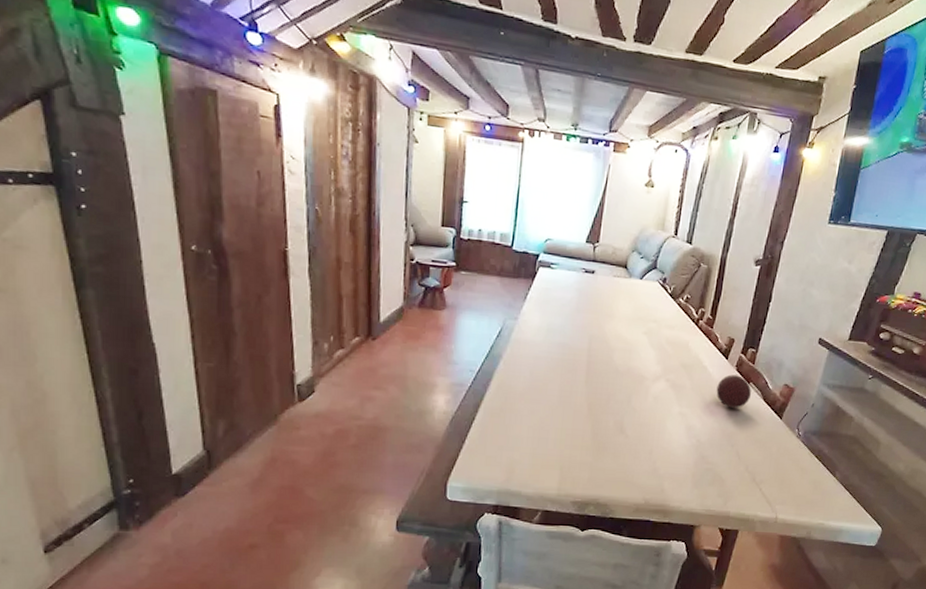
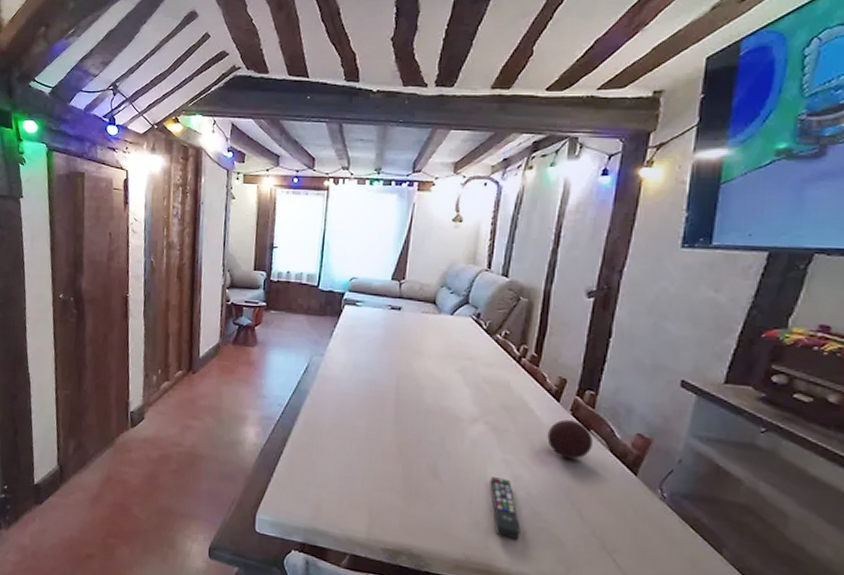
remote control: none [668,428,691,482] -> present [490,477,520,540]

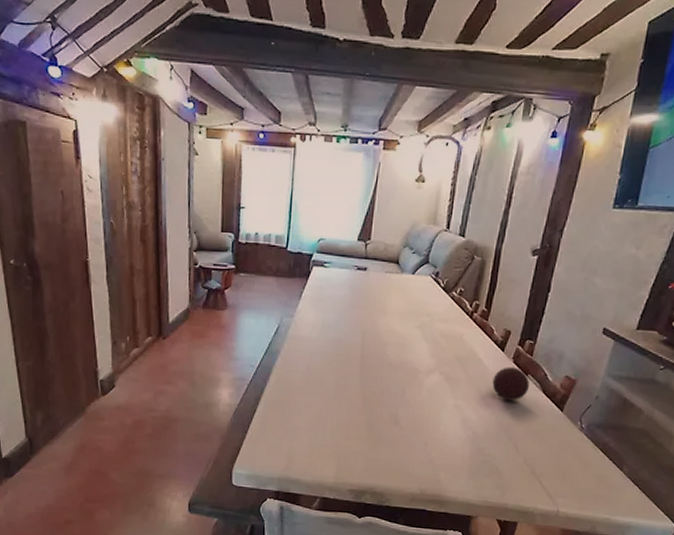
remote control: present [490,477,520,540] -> none [443,420,467,473]

